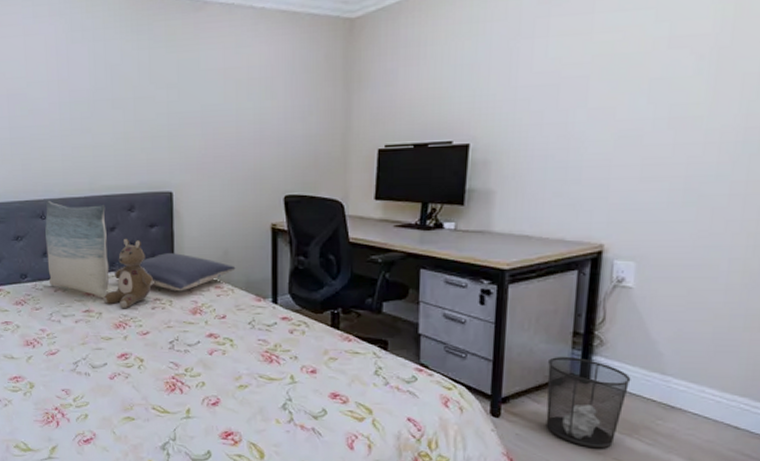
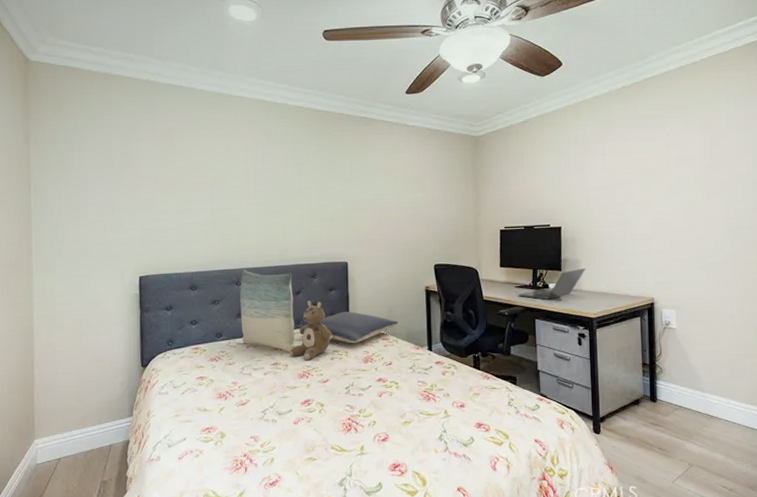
laptop: none [398,202,500,244] -> present [518,268,585,300]
waste bin: present [546,357,631,449] -> none [628,382,683,453]

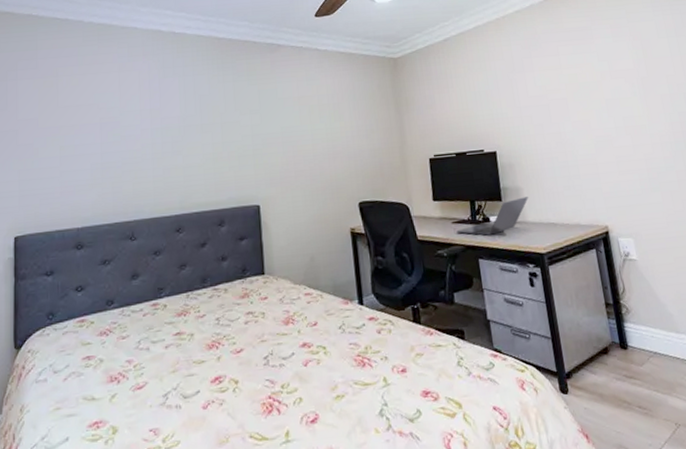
pillow: present [240,269,295,351] -> none [135,220,201,317]
stuffed bear: present [289,300,333,361] -> none [195,253,246,327]
pillow: present [298,312,399,344] -> none [205,263,323,303]

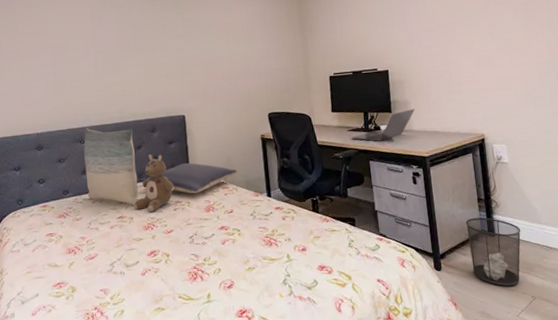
pillow: none [135,220,201,317] -> present [84,127,138,205]
stuffed bear: none [195,253,246,327] -> present [133,154,175,213]
pillow: none [205,263,323,303] -> present [141,163,237,194]
waste bin: none [592,326,660,413] -> present [465,217,521,287]

